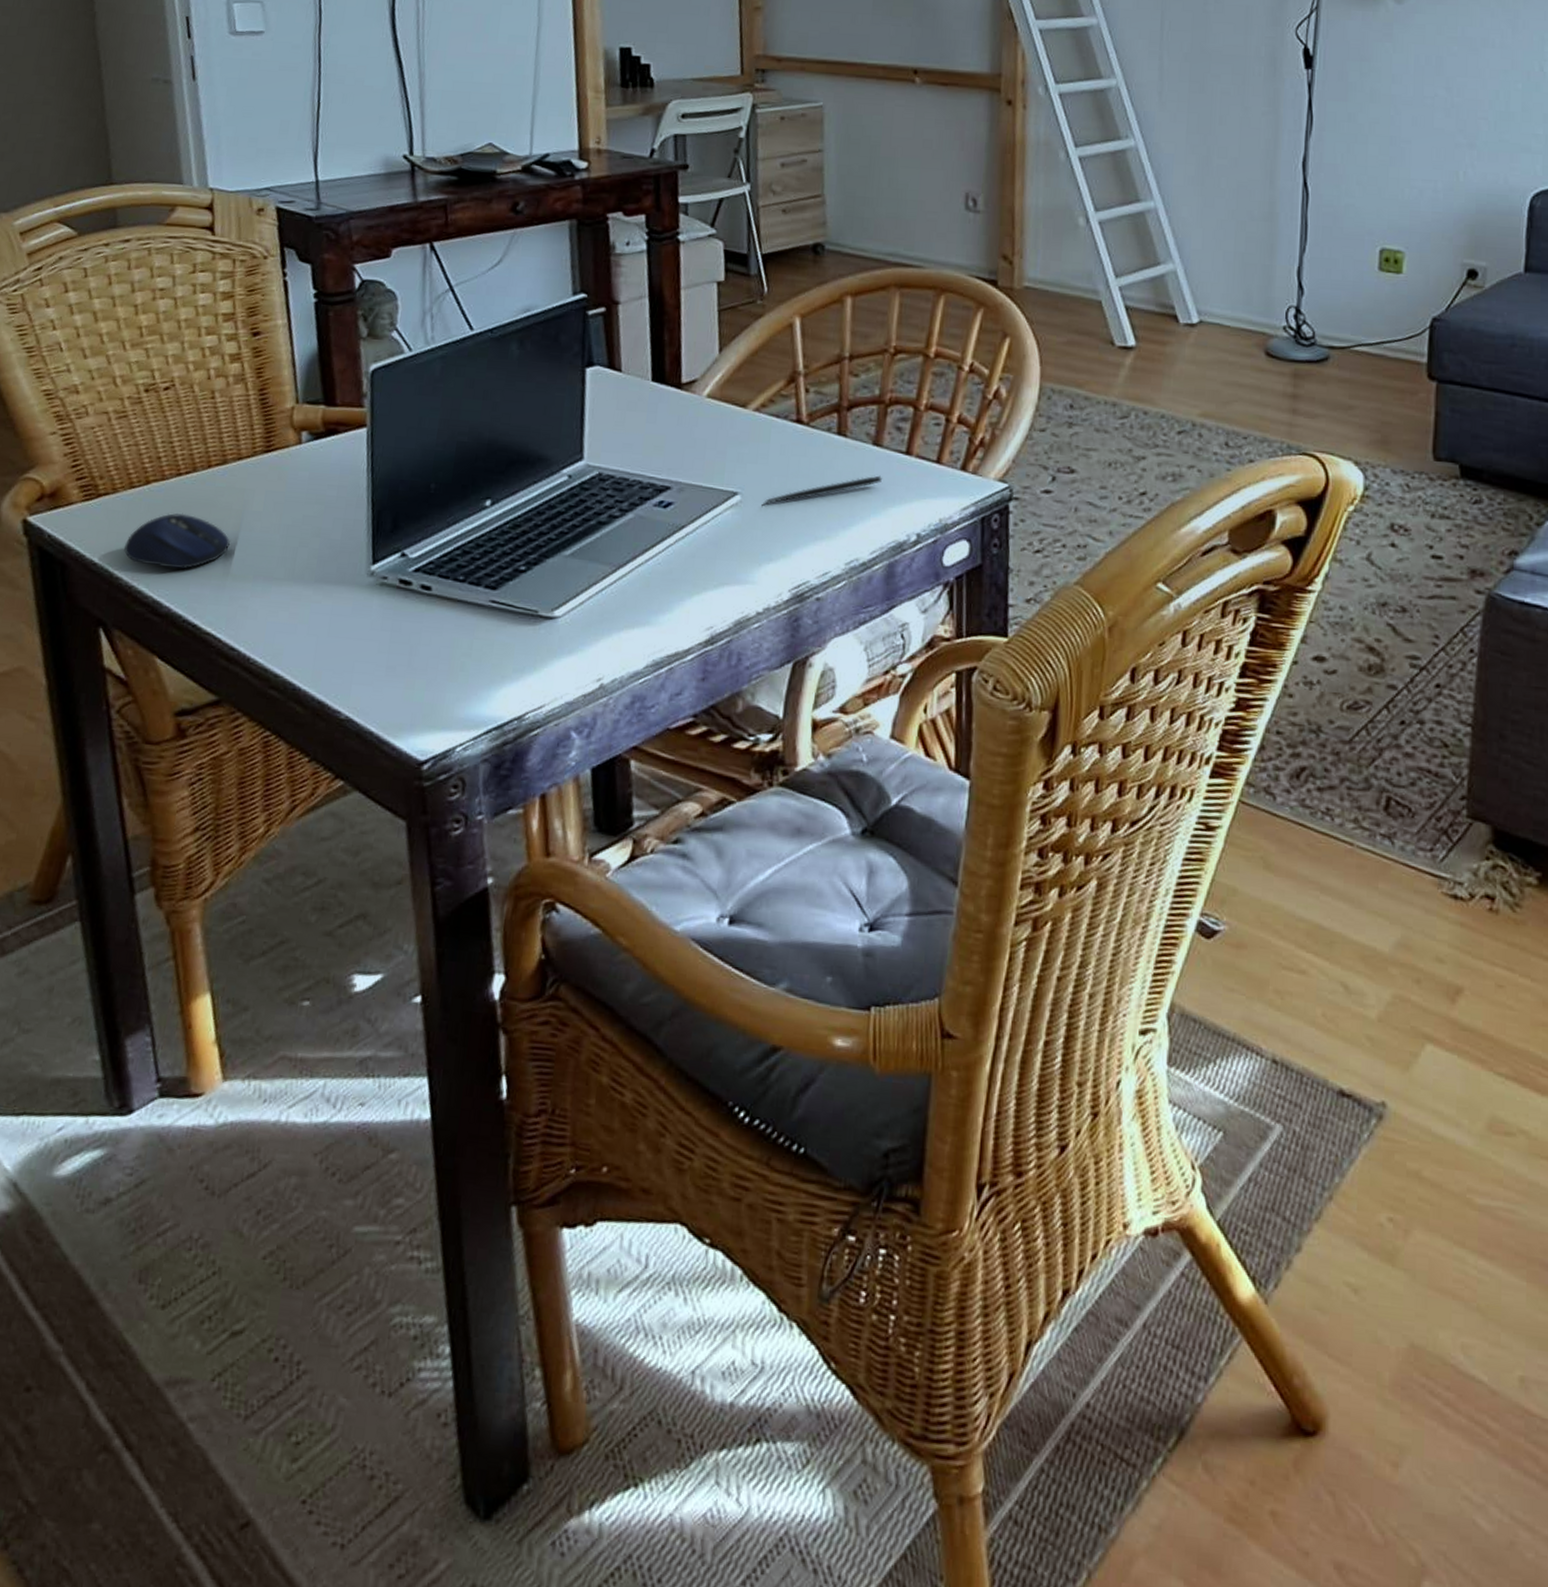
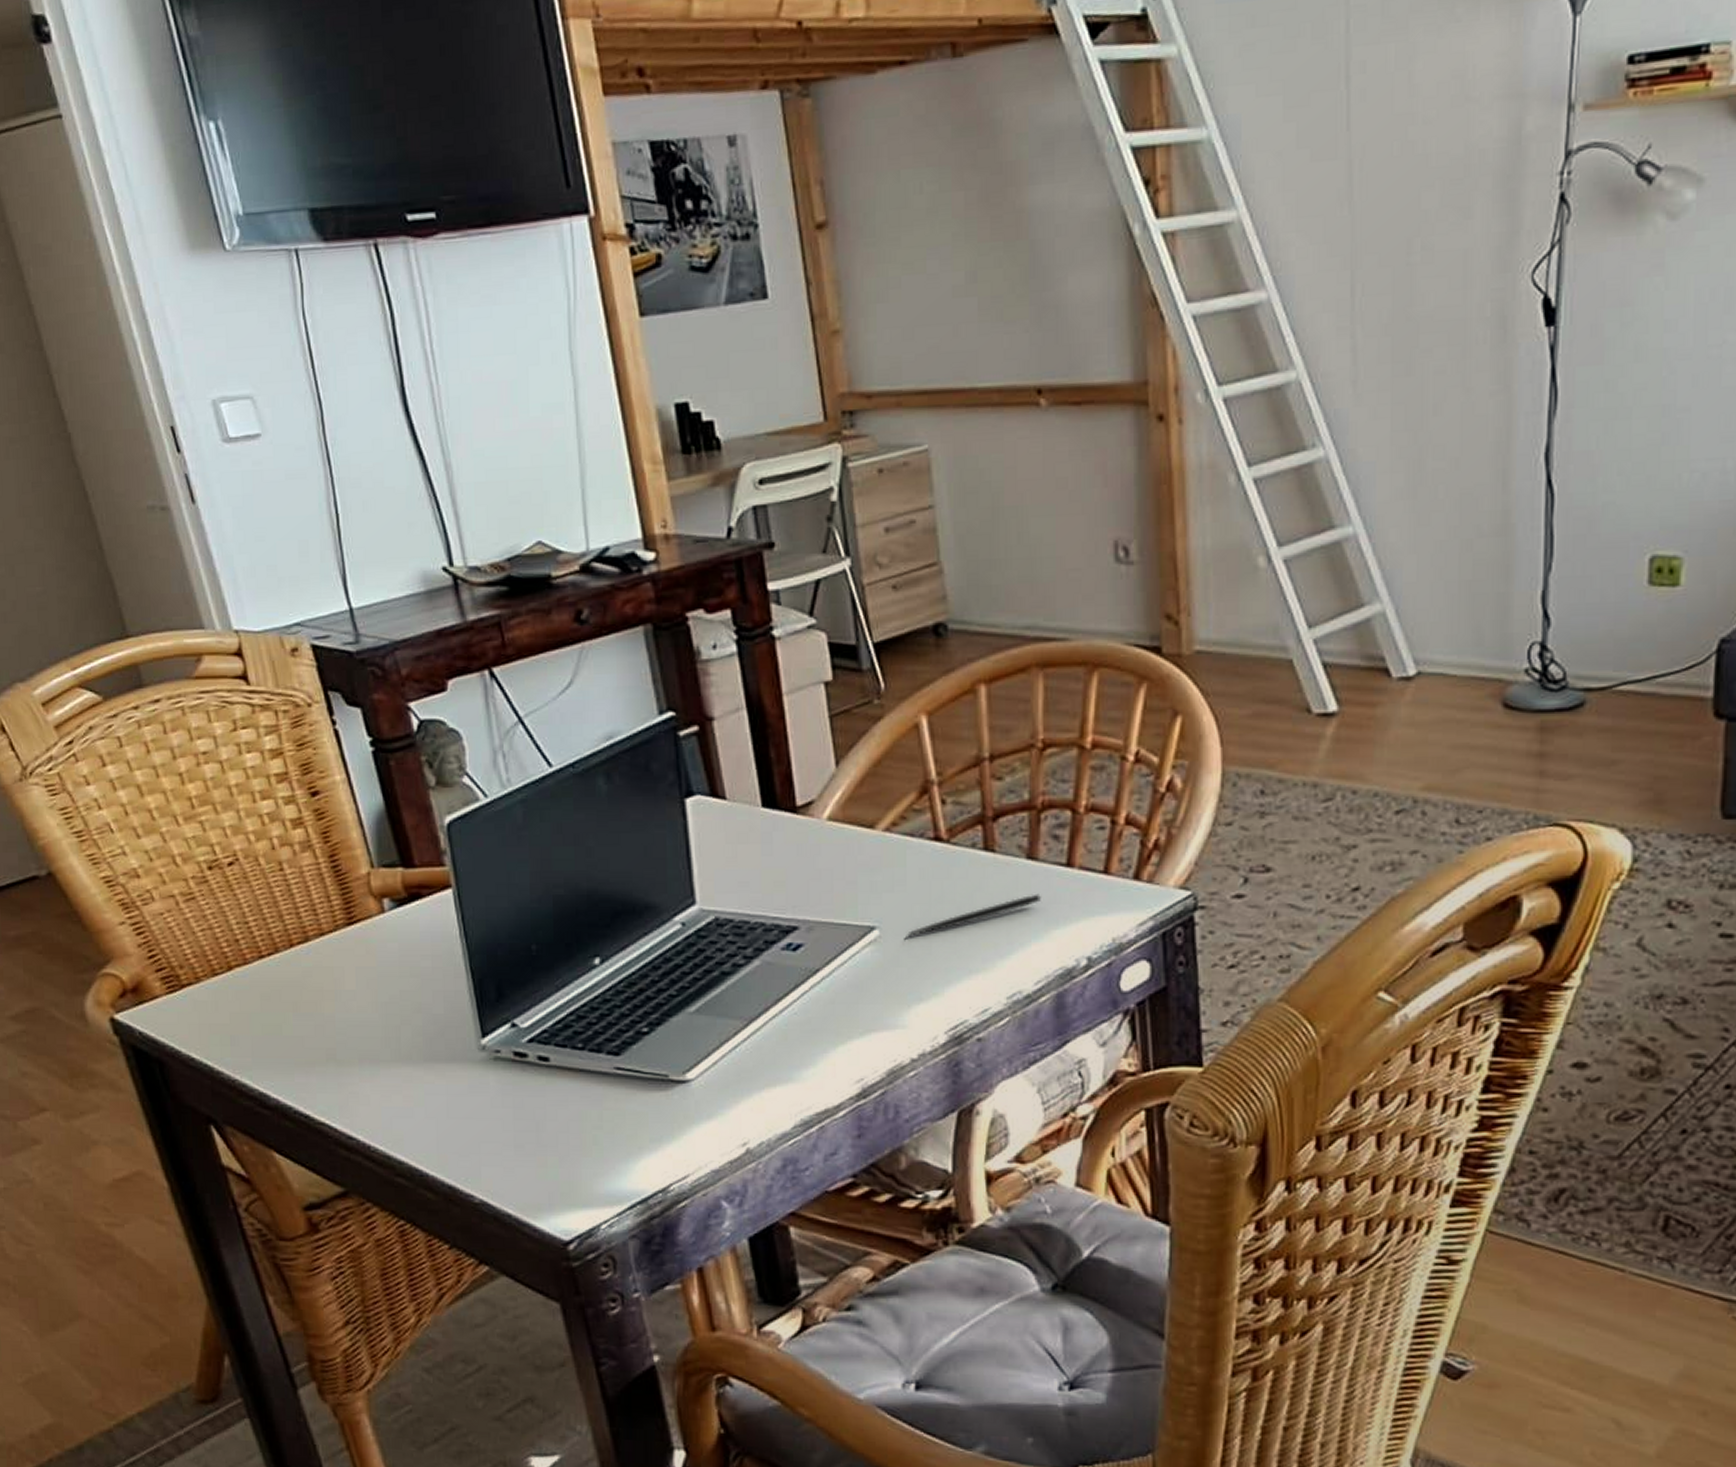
computer mouse: present [123,513,231,569] -> none [219,998,329,1059]

